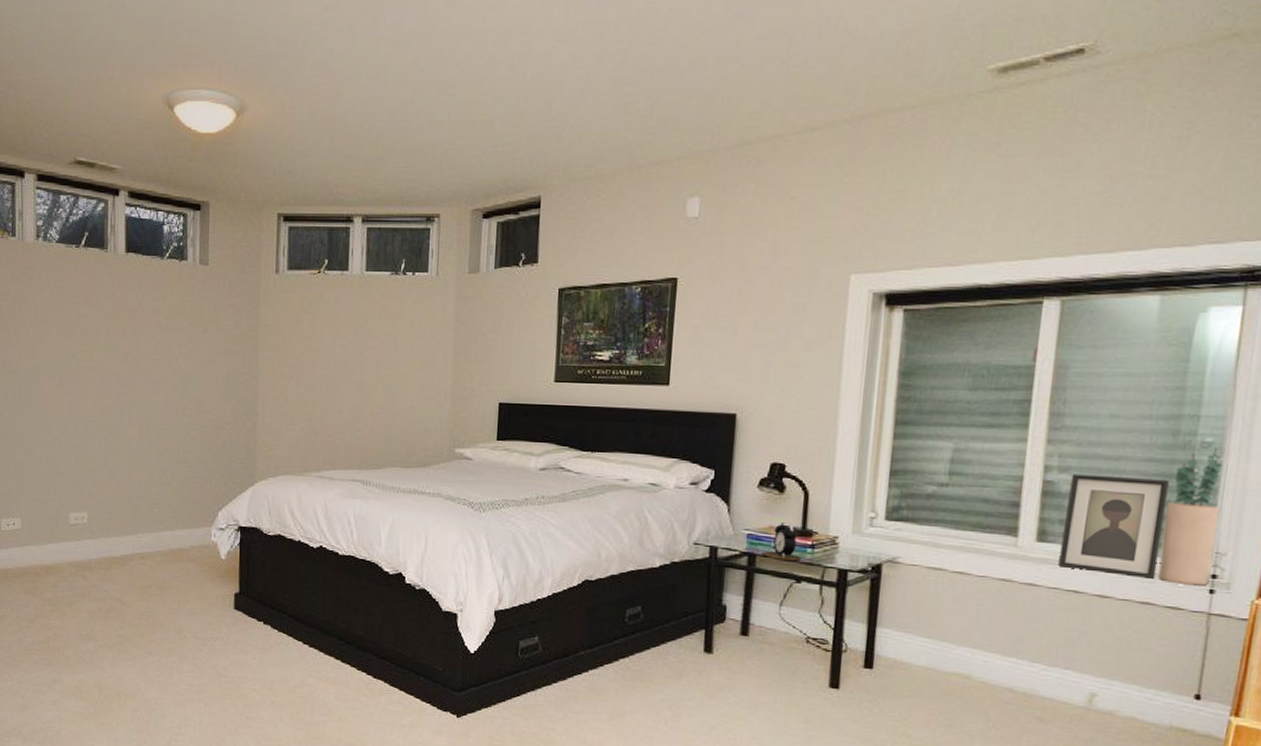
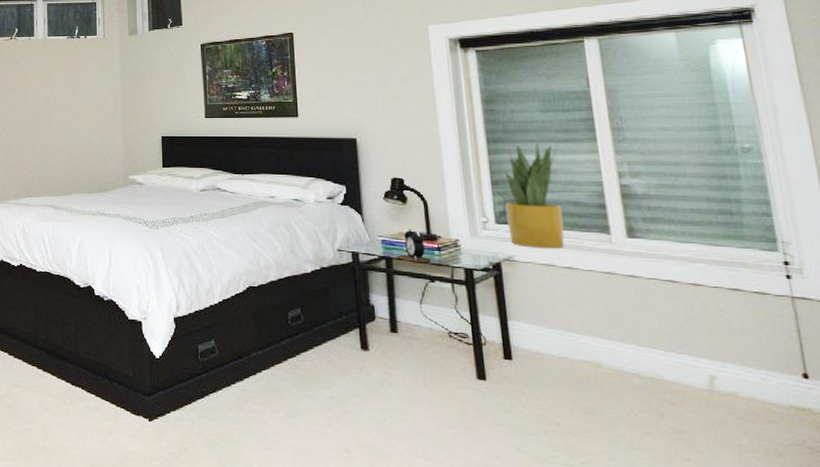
planter: none [898,425,980,552] -> present [505,141,565,250]
picture frame: present [1058,474,1170,580] -> none [642,178,737,268]
vase: present [1157,448,1223,587] -> none [727,152,784,273]

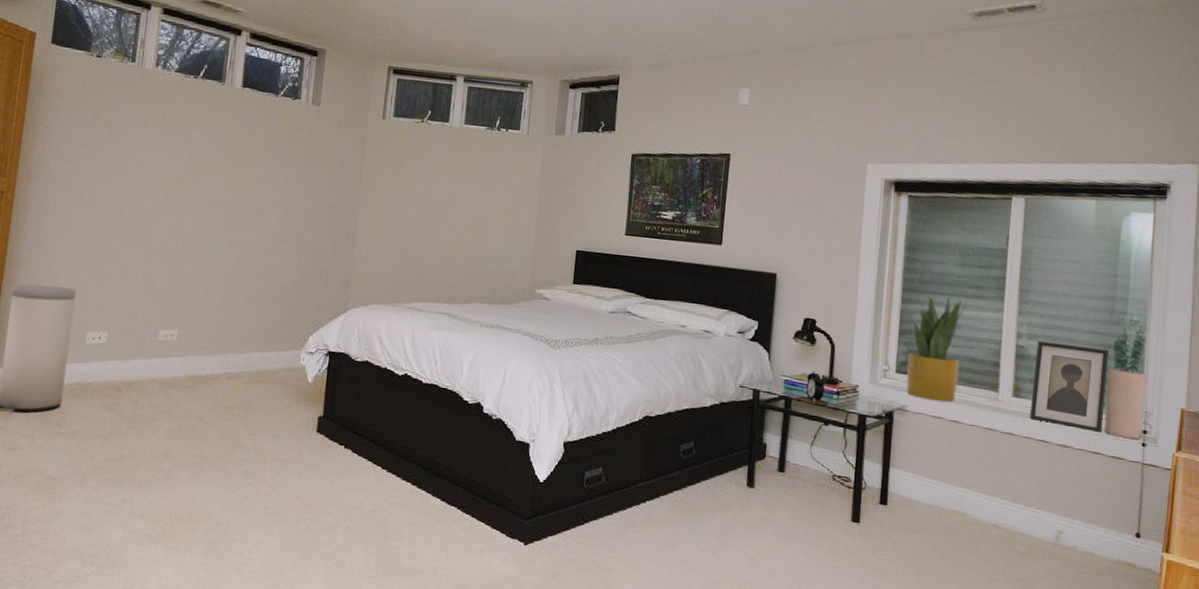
picture frame: none [642,178,737,268] -> present [1030,341,1110,433]
vase: none [727,152,784,273] -> present [1103,325,1147,441]

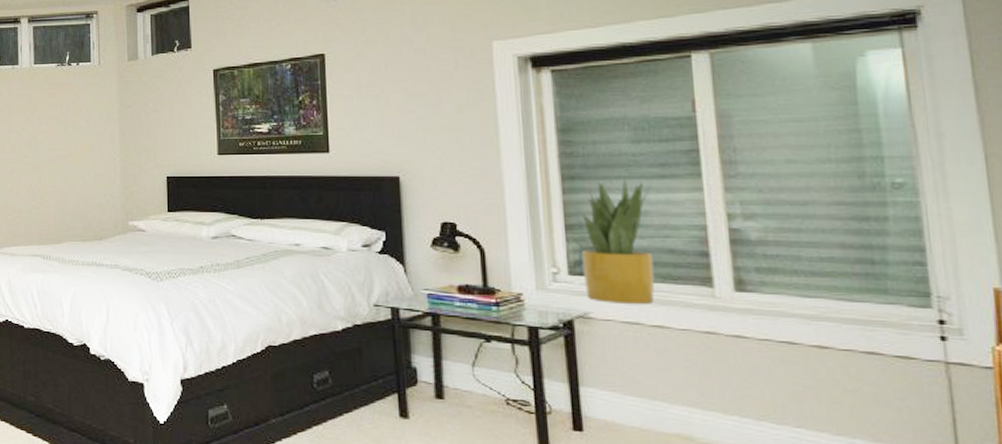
alarm clock: present [796,371,828,406] -> none [445,281,487,319]
picture frame: present [1030,341,1110,433] -> none [758,221,876,328]
vase: present [1103,325,1147,441] -> none [870,188,938,334]

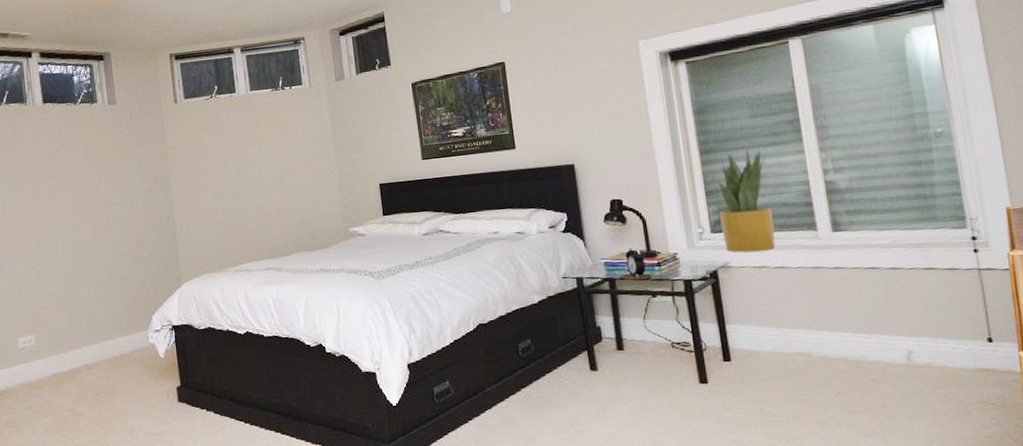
alarm clock: none [445,281,487,319] -> present [619,248,652,280]

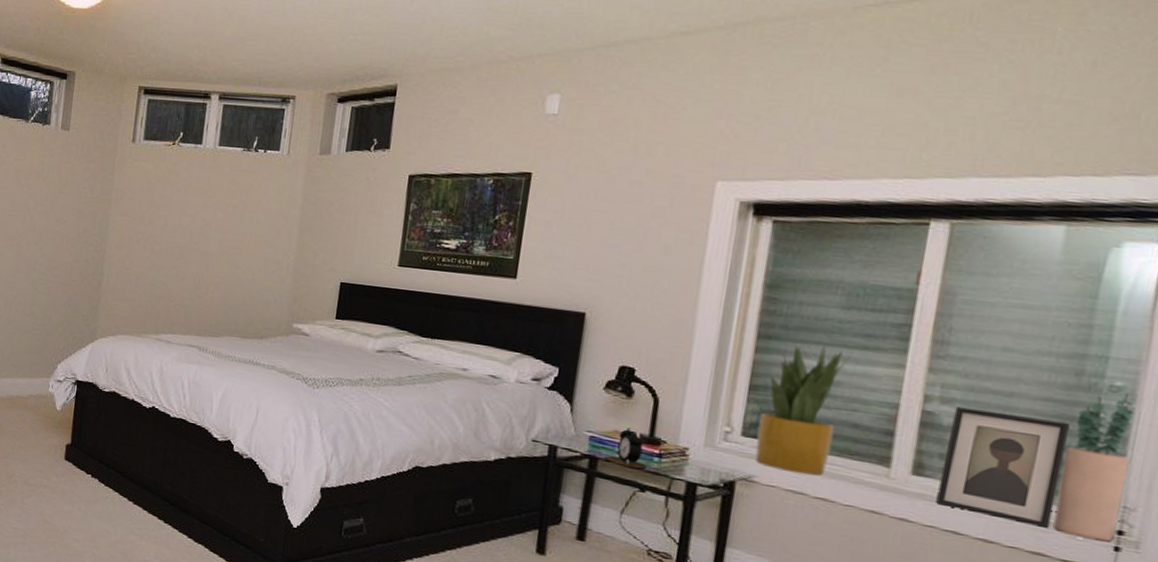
picture frame: none [845,166,930,250] -> present [936,406,1071,529]
vase: none [921,136,972,250] -> present [1052,393,1135,543]

